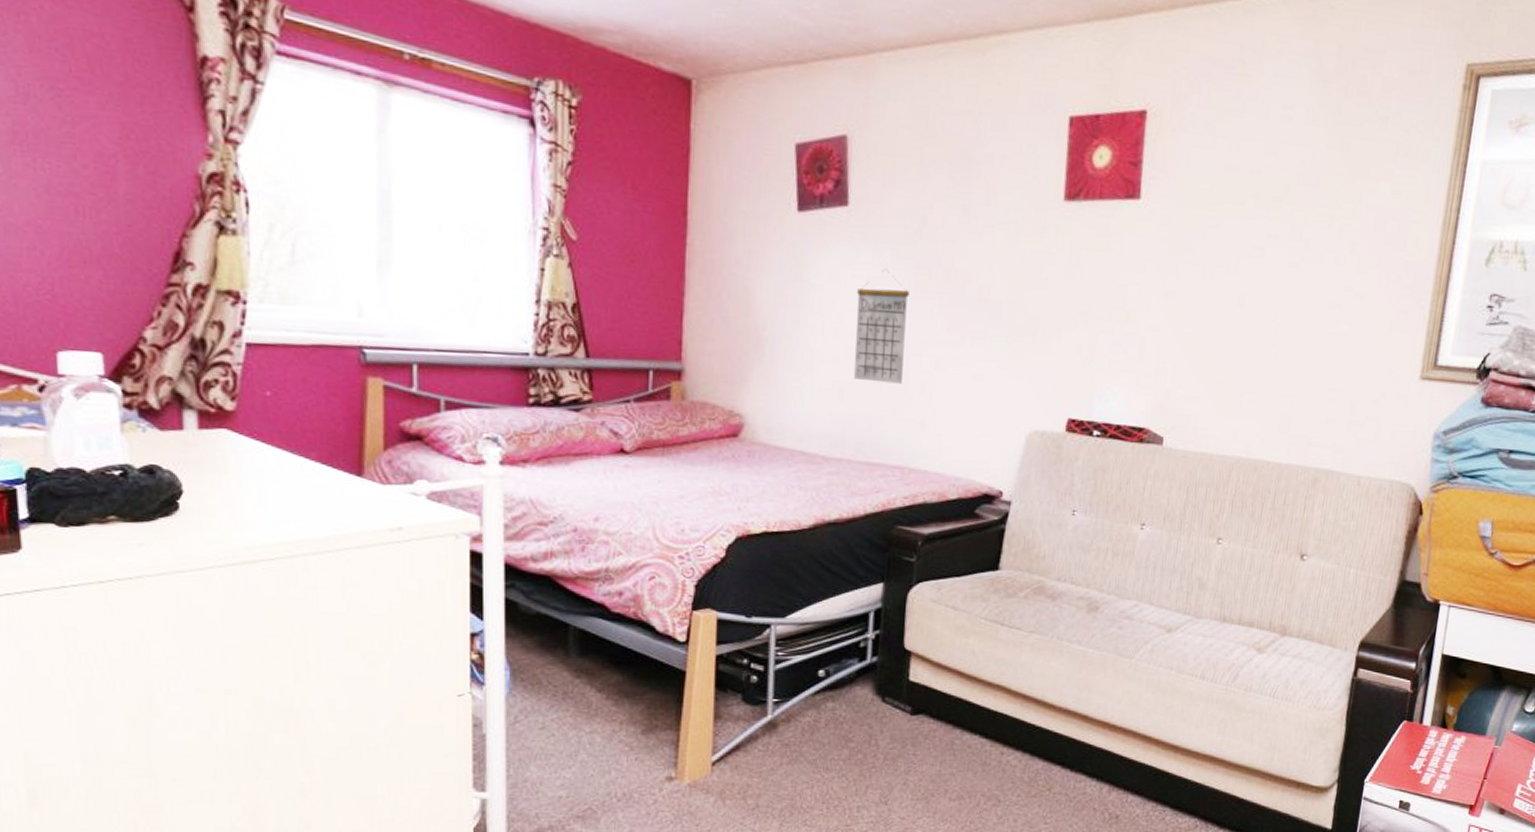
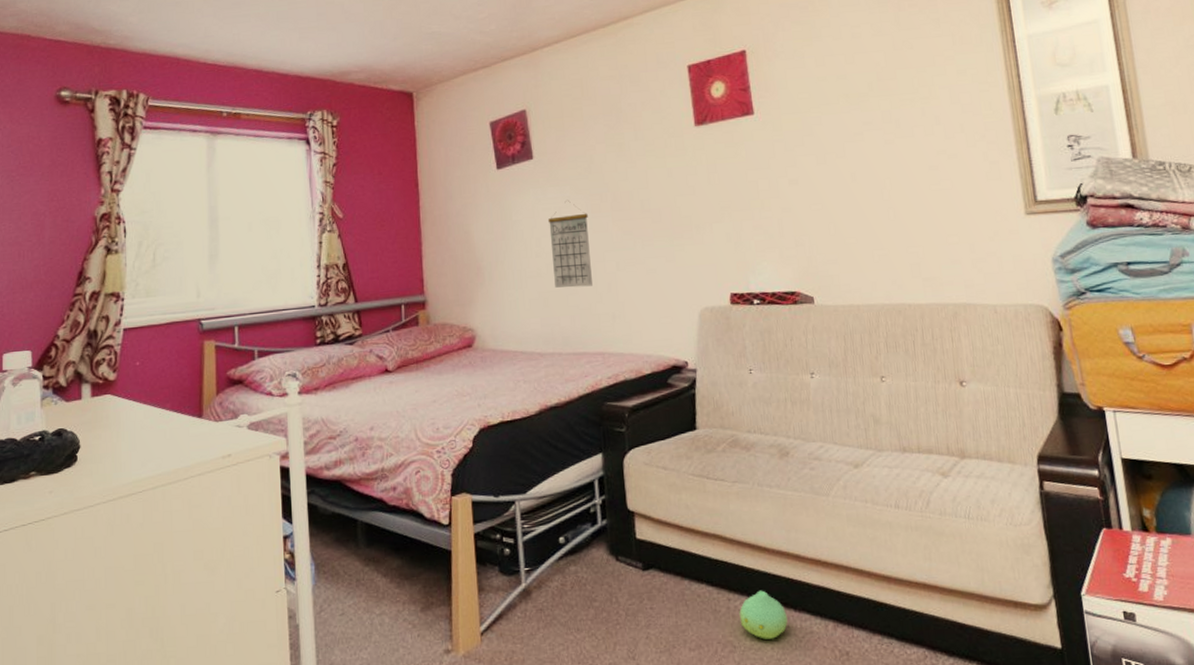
plush toy: none [1010,747,1062,796] -> present [739,590,788,639]

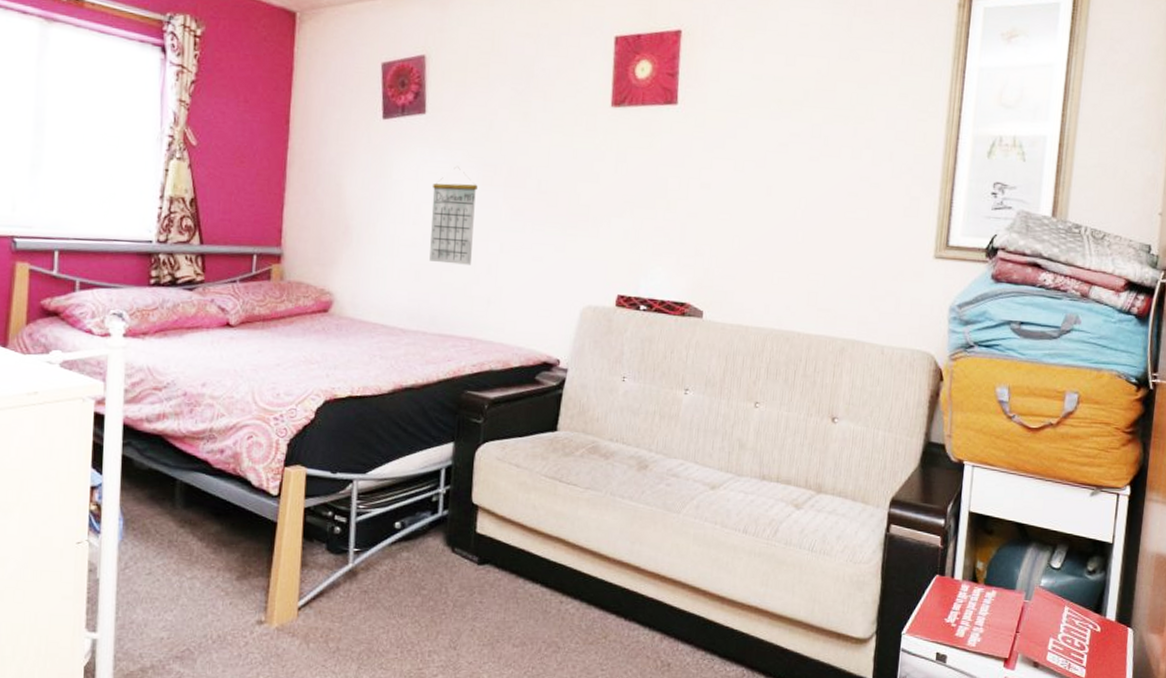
plush toy: present [739,590,788,639] -> none [568,596,616,644]

